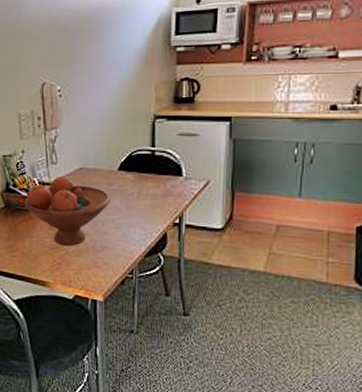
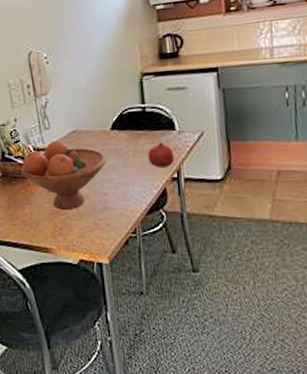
fruit: none [152,187,178,212] -> present [148,142,175,168]

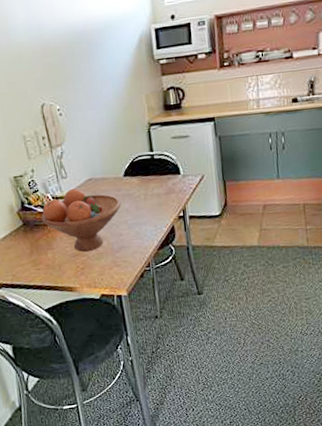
fruit: present [148,142,175,168] -> none [157,185,180,208]

